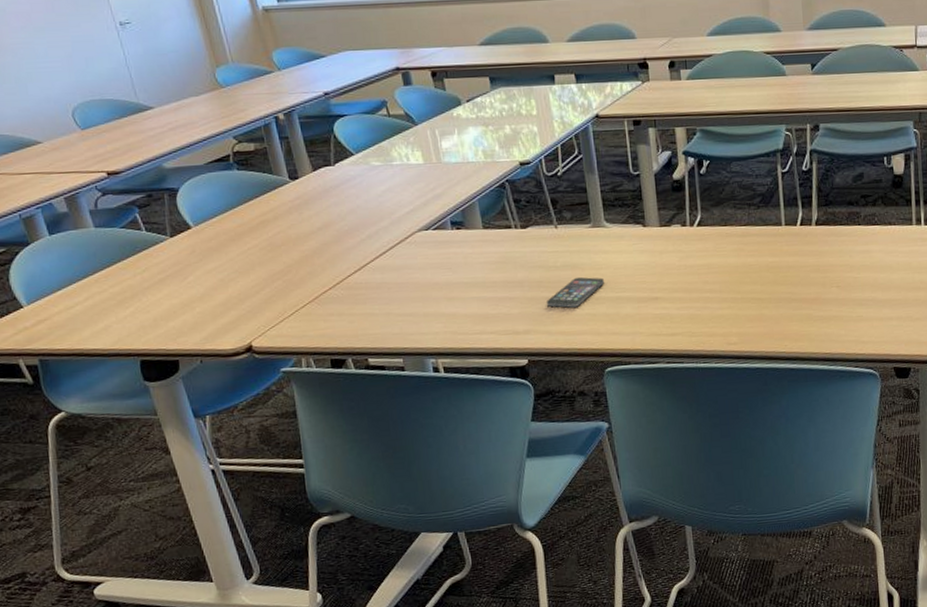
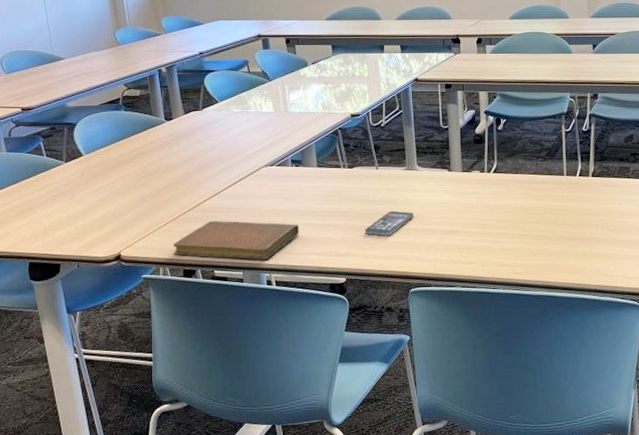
notebook: none [314,298,468,344] -> present [173,220,300,260]

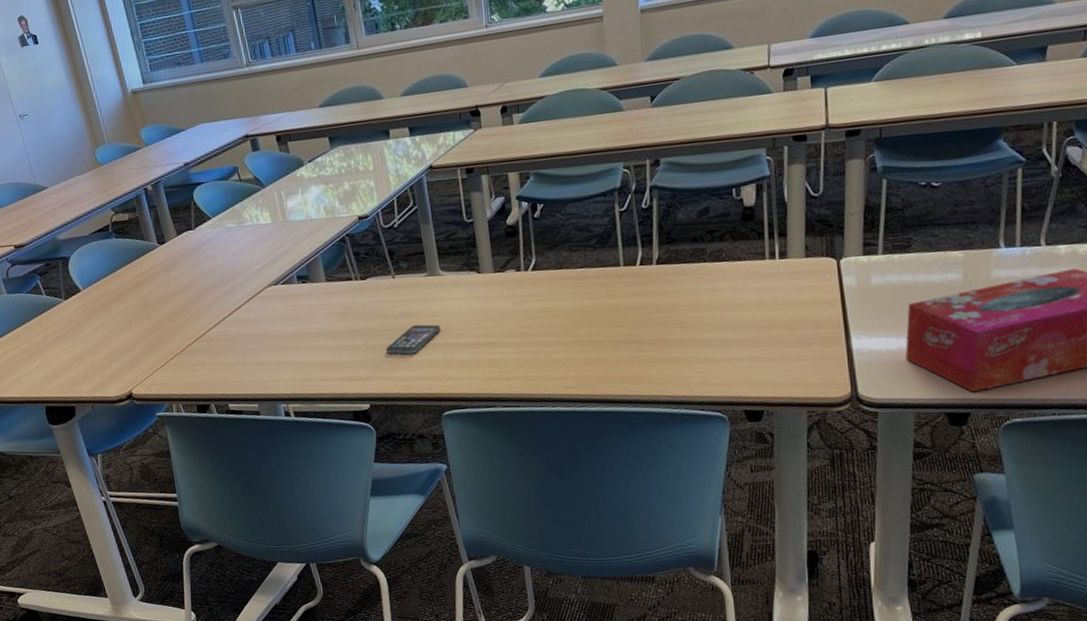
notebook: present [173,220,300,260] -> none [182,348,314,391]

